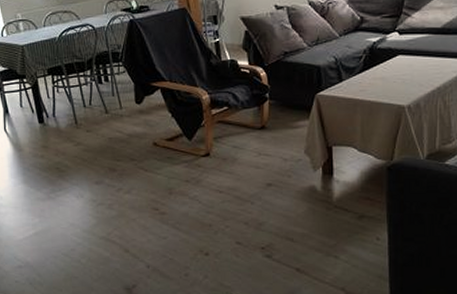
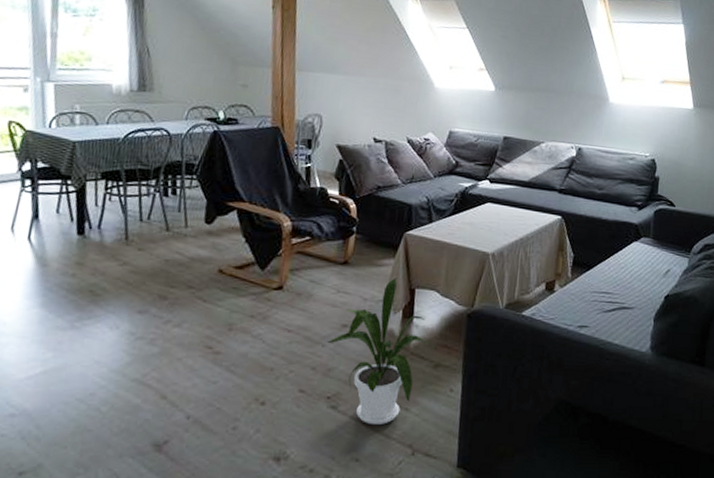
house plant: none [255,138,360,272] -> present [327,278,438,426]

